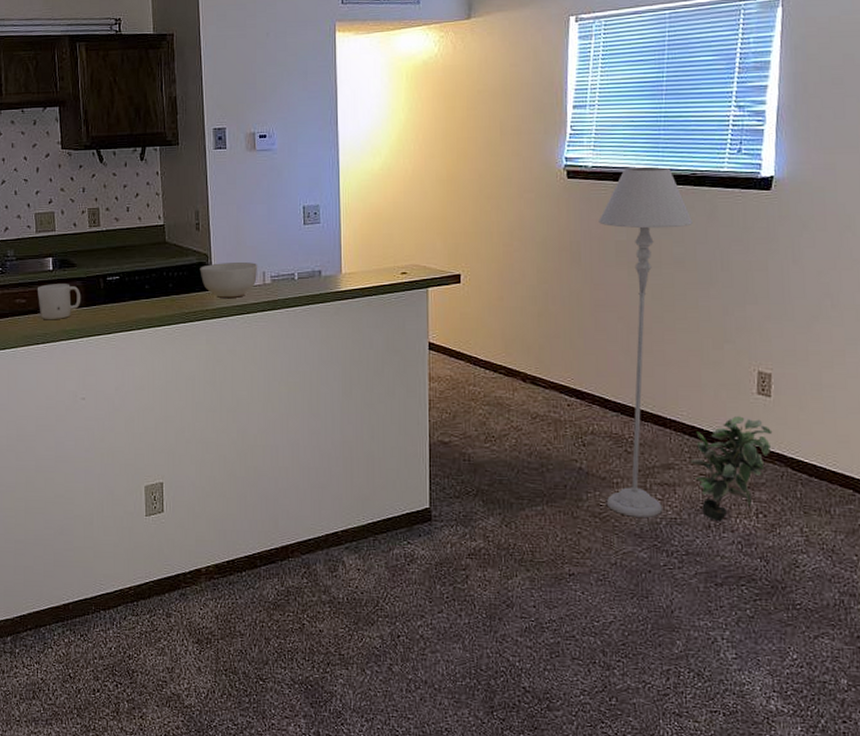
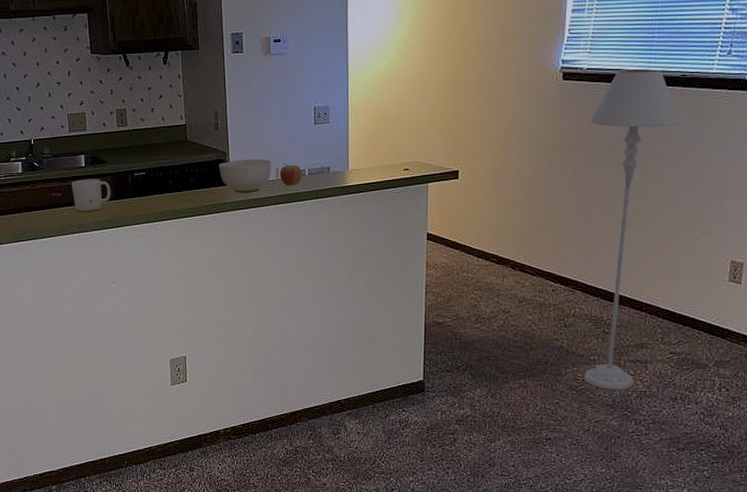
fruit: none [266,266,291,292] -> present [279,163,302,187]
potted plant: present [690,416,773,522] -> none [662,301,740,395]

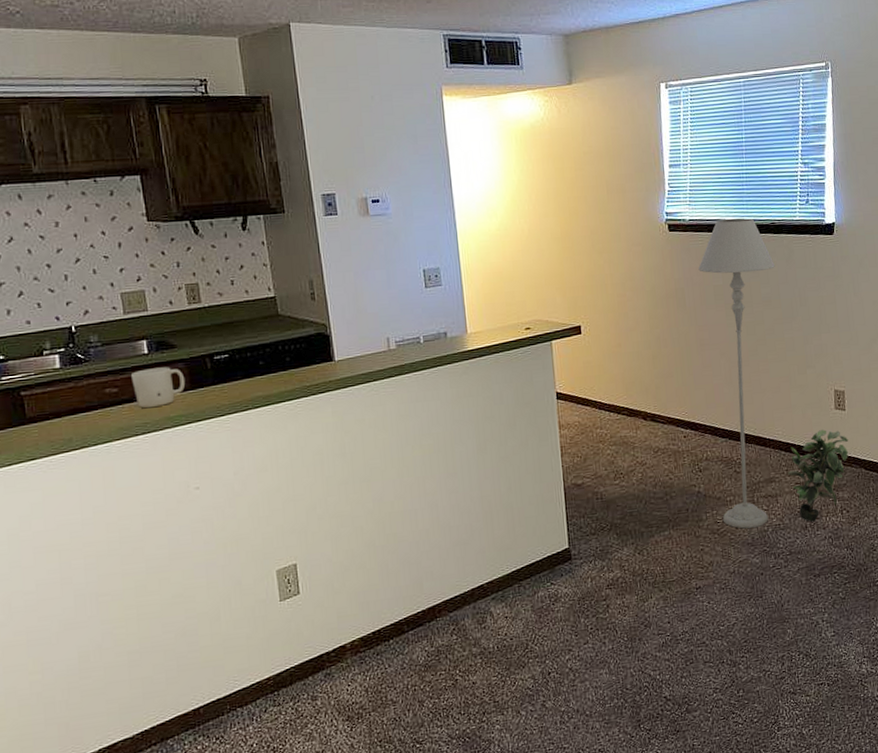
bowl: present [218,159,272,193] -> none [318,329,382,369]
fruit: present [279,163,302,187] -> none [390,331,417,357]
potted plant: none [662,301,740,395] -> present [787,429,849,522]

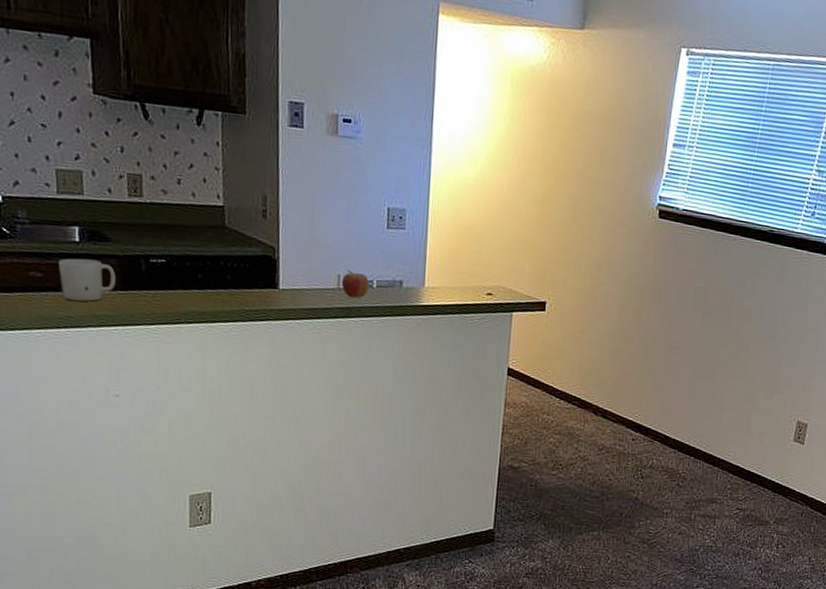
fruit: none [390,331,417,357] -> present [341,270,369,299]
floor lamp: present [698,218,775,529] -> none [655,216,764,545]
potted plant: present [787,429,849,522] -> none [730,459,801,551]

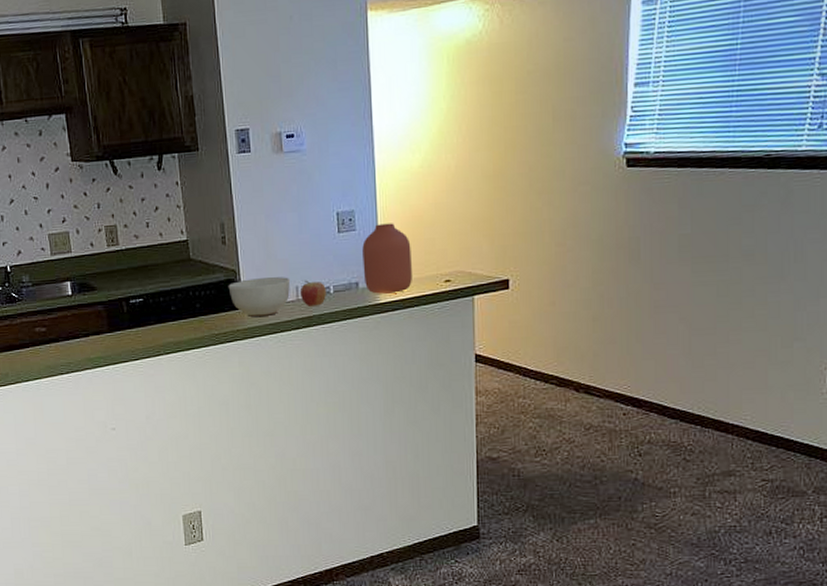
mug: present [57,258,117,302] -> none [56,309,104,349]
bowl: none [264,258,333,300] -> present [228,277,291,318]
vase: none [408,227,458,298] -> present [362,223,412,294]

